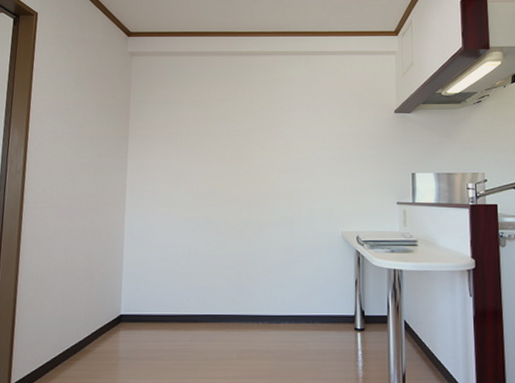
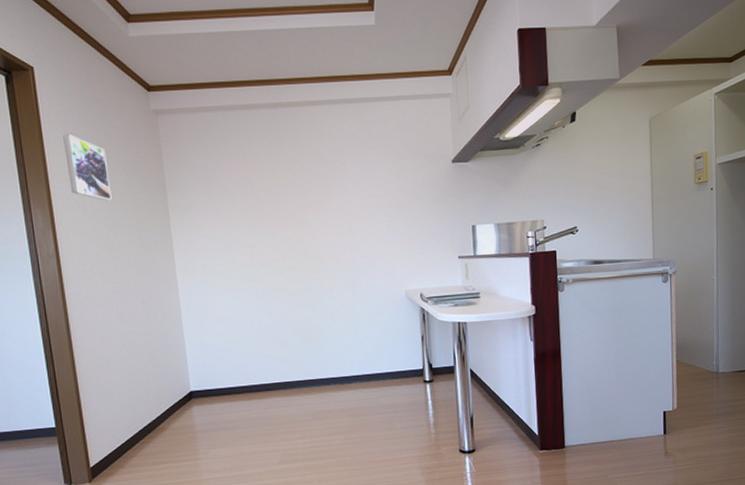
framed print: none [47,68,83,127] -> present [63,135,112,201]

